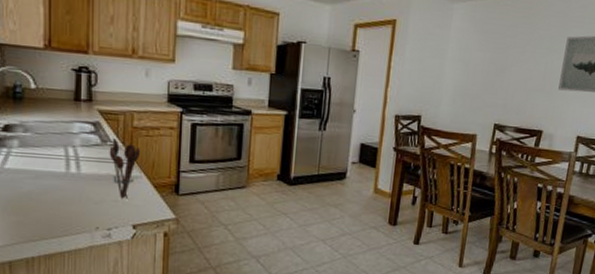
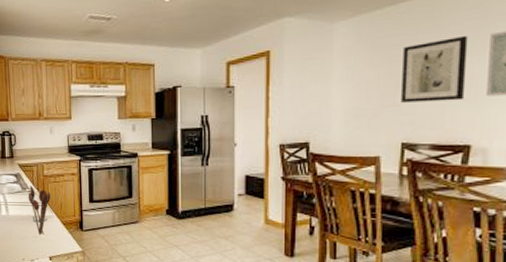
wall art: none [498,34,552,91] -> present [401,35,469,103]

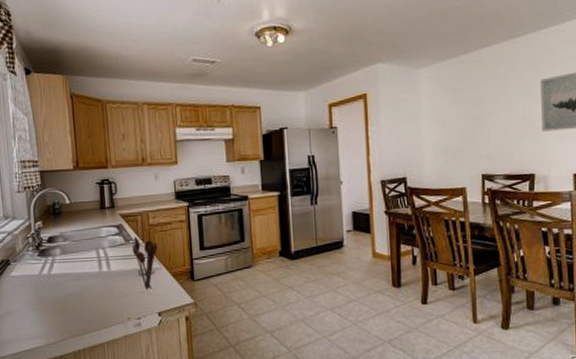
wall art: present [401,35,469,103] -> none [476,80,527,139]

